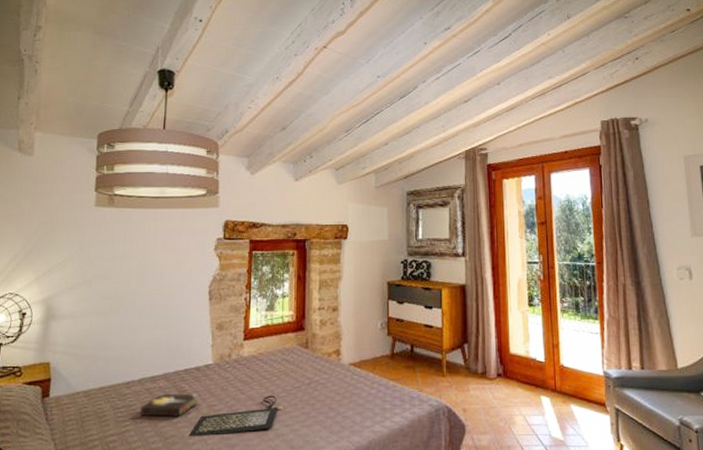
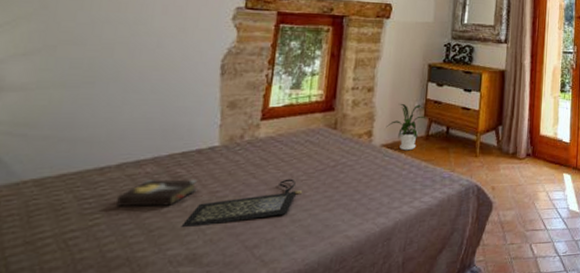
house plant: none [352,322,391,370] -> present [386,103,428,151]

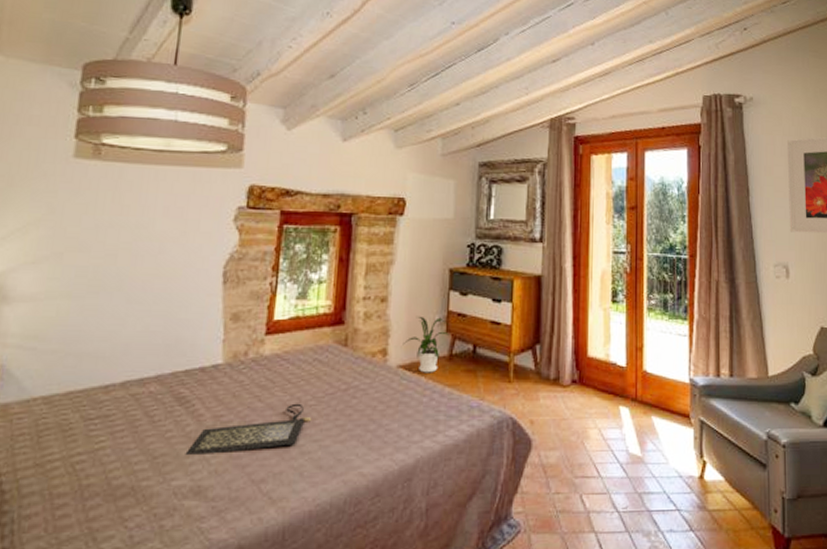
hardback book: present [116,179,198,207] -> none [121,400,202,432]

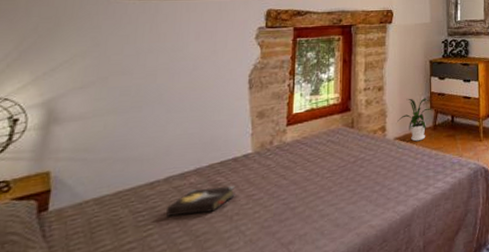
hardback book: none [121,400,202,432] -> present [166,186,236,217]
clutch bag: present [185,403,312,455] -> none [223,177,329,231]

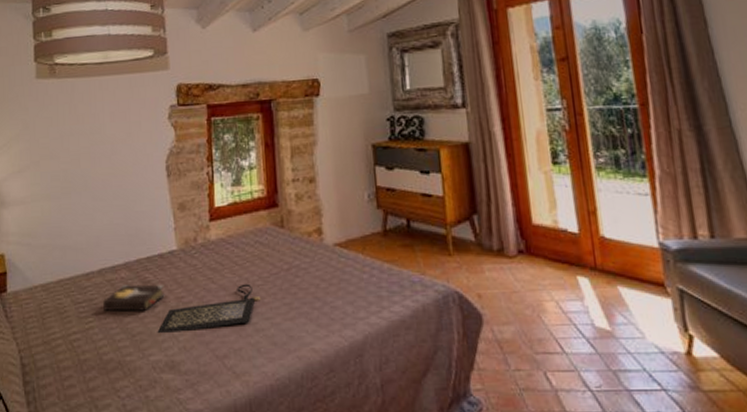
clutch bag: none [223,177,329,231] -> present [157,283,262,333]
house plant: present [397,98,434,142] -> none [335,193,382,250]

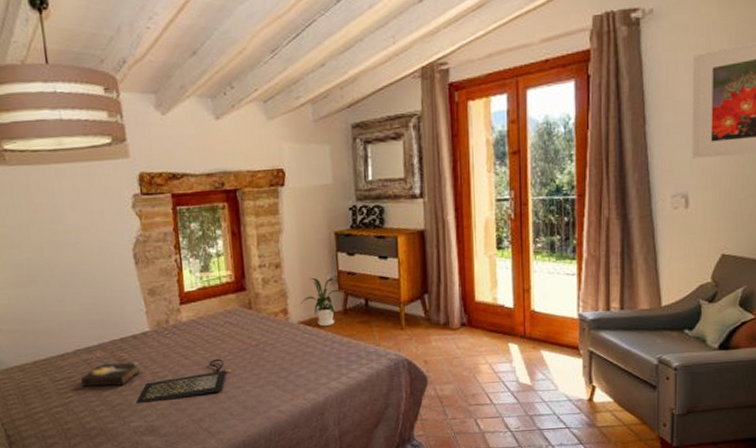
house plant: none [335,193,382,250] -> present [300,277,343,327]

